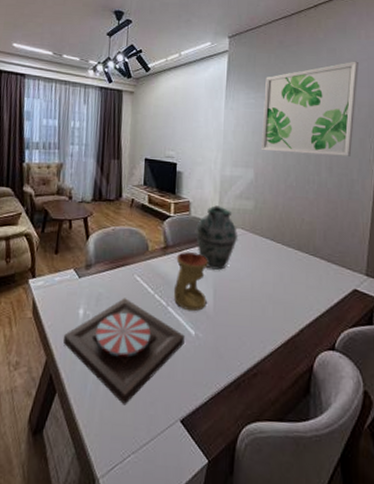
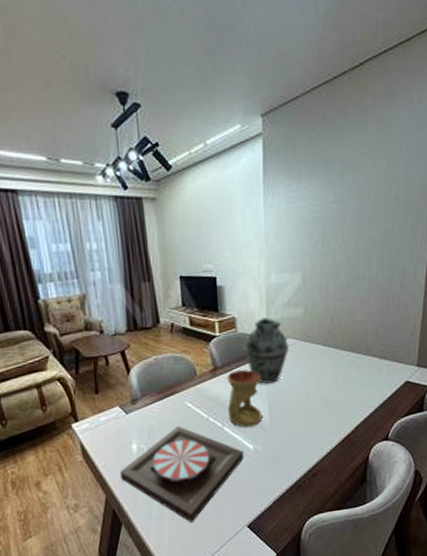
wall art: present [262,61,358,157] -> none [307,132,410,251]

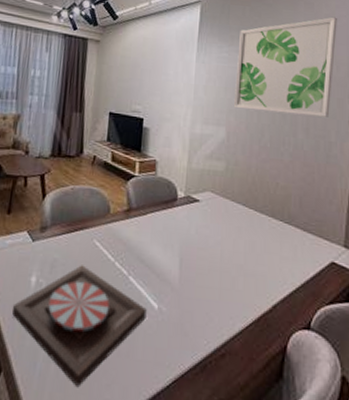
oil burner: present [227,370,263,428] -> none [135,215,175,283]
vase: present [243,317,290,384] -> none [161,165,208,237]
wall art: none [307,132,410,251] -> present [234,17,337,117]

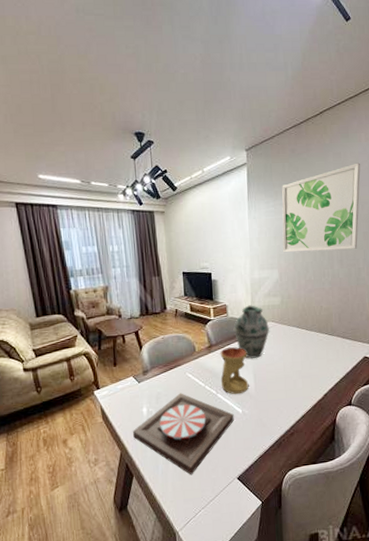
oil burner: none [135,215,175,283] -> present [220,347,249,395]
vase: none [161,165,208,237] -> present [233,305,270,358]

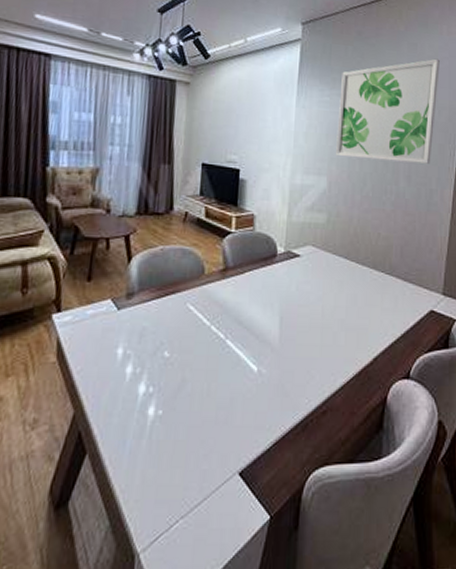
plate: present [132,393,234,476] -> none [96,332,246,462]
oil burner: present [220,347,249,395] -> none [233,274,274,344]
vase: present [233,305,270,358] -> none [259,219,309,294]

